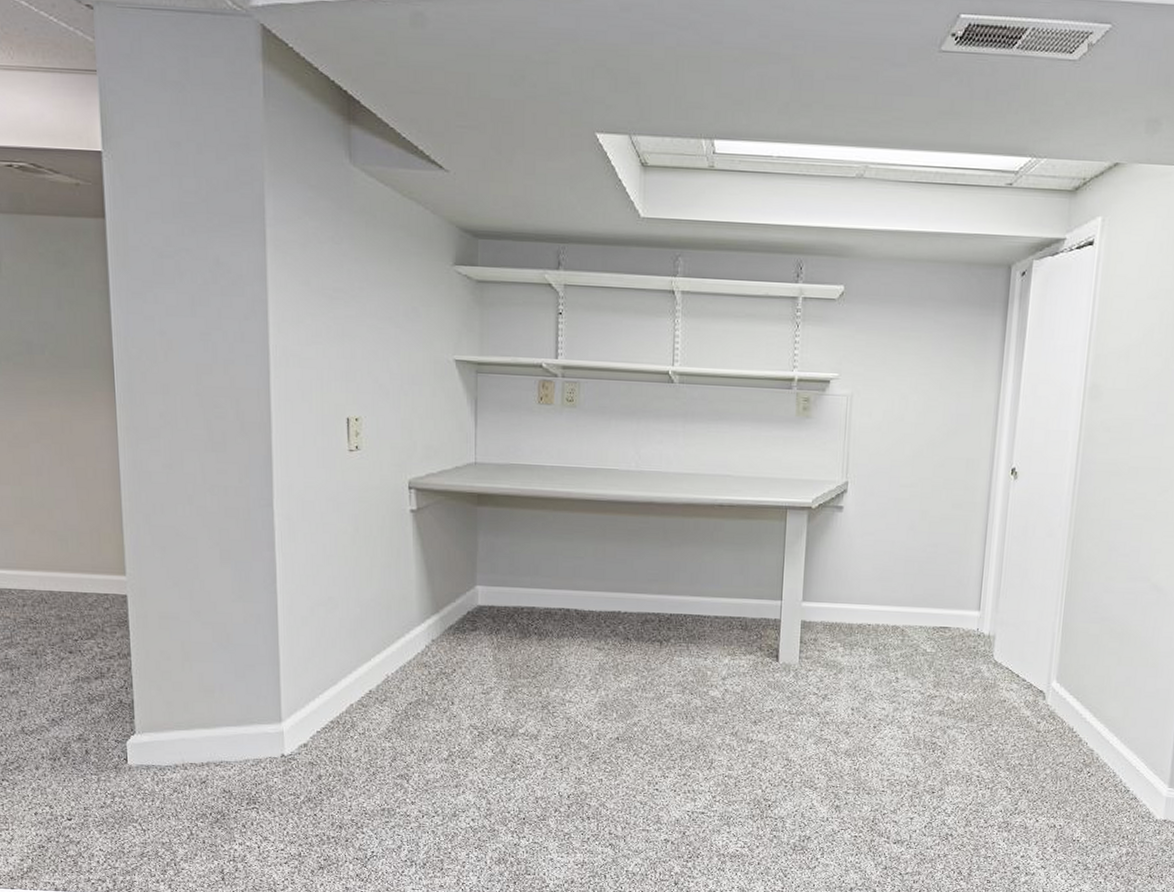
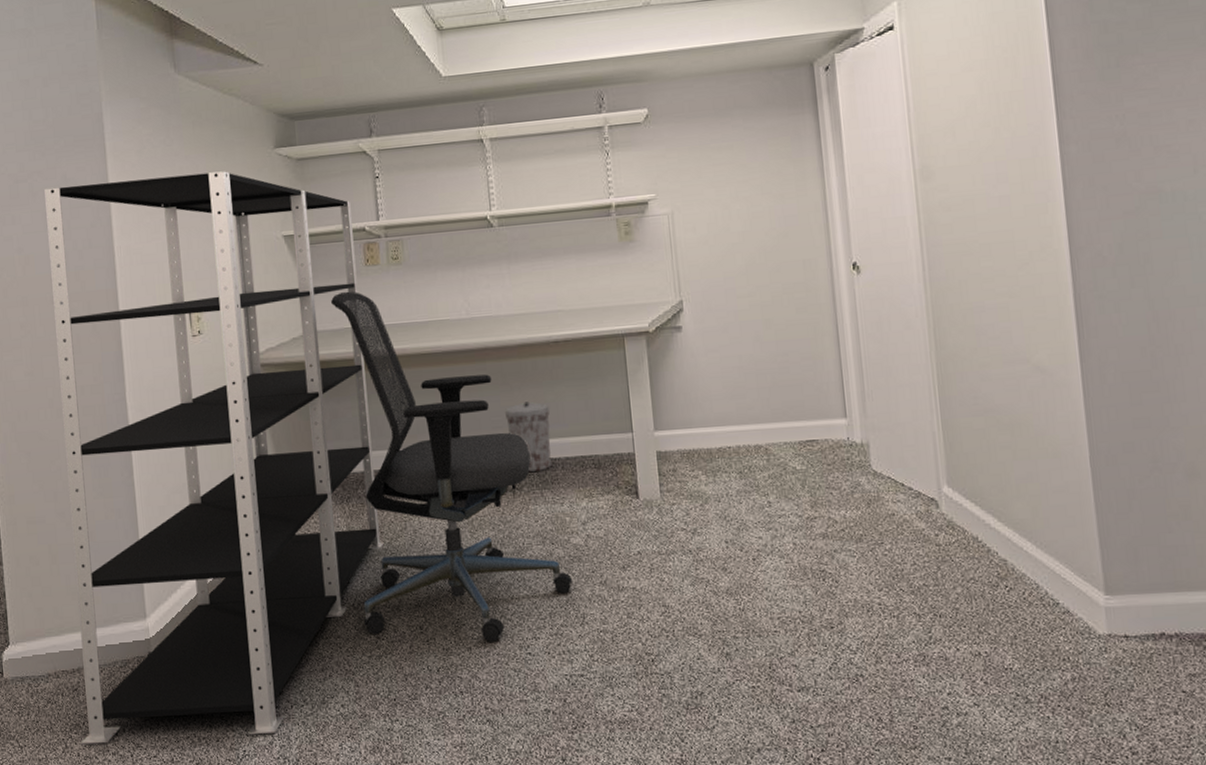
shelving unit: none [193,269,529,839] -> present [44,171,384,745]
office chair: none [499,426,705,776] -> present [331,291,572,642]
trash can: none [661,559,705,627] -> present [504,401,552,473]

